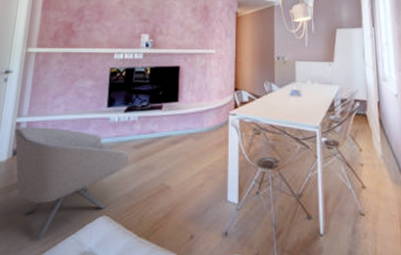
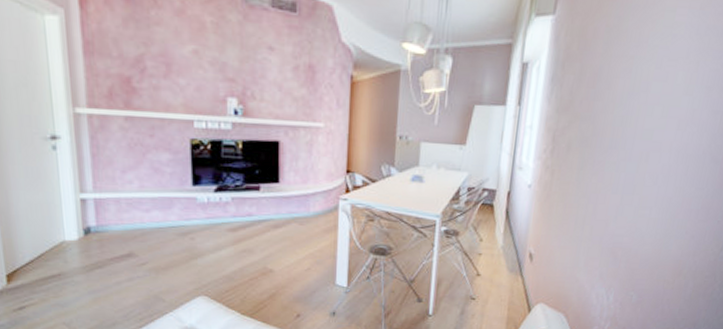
armchair: present [14,127,129,239] -> none [81,204,225,316]

